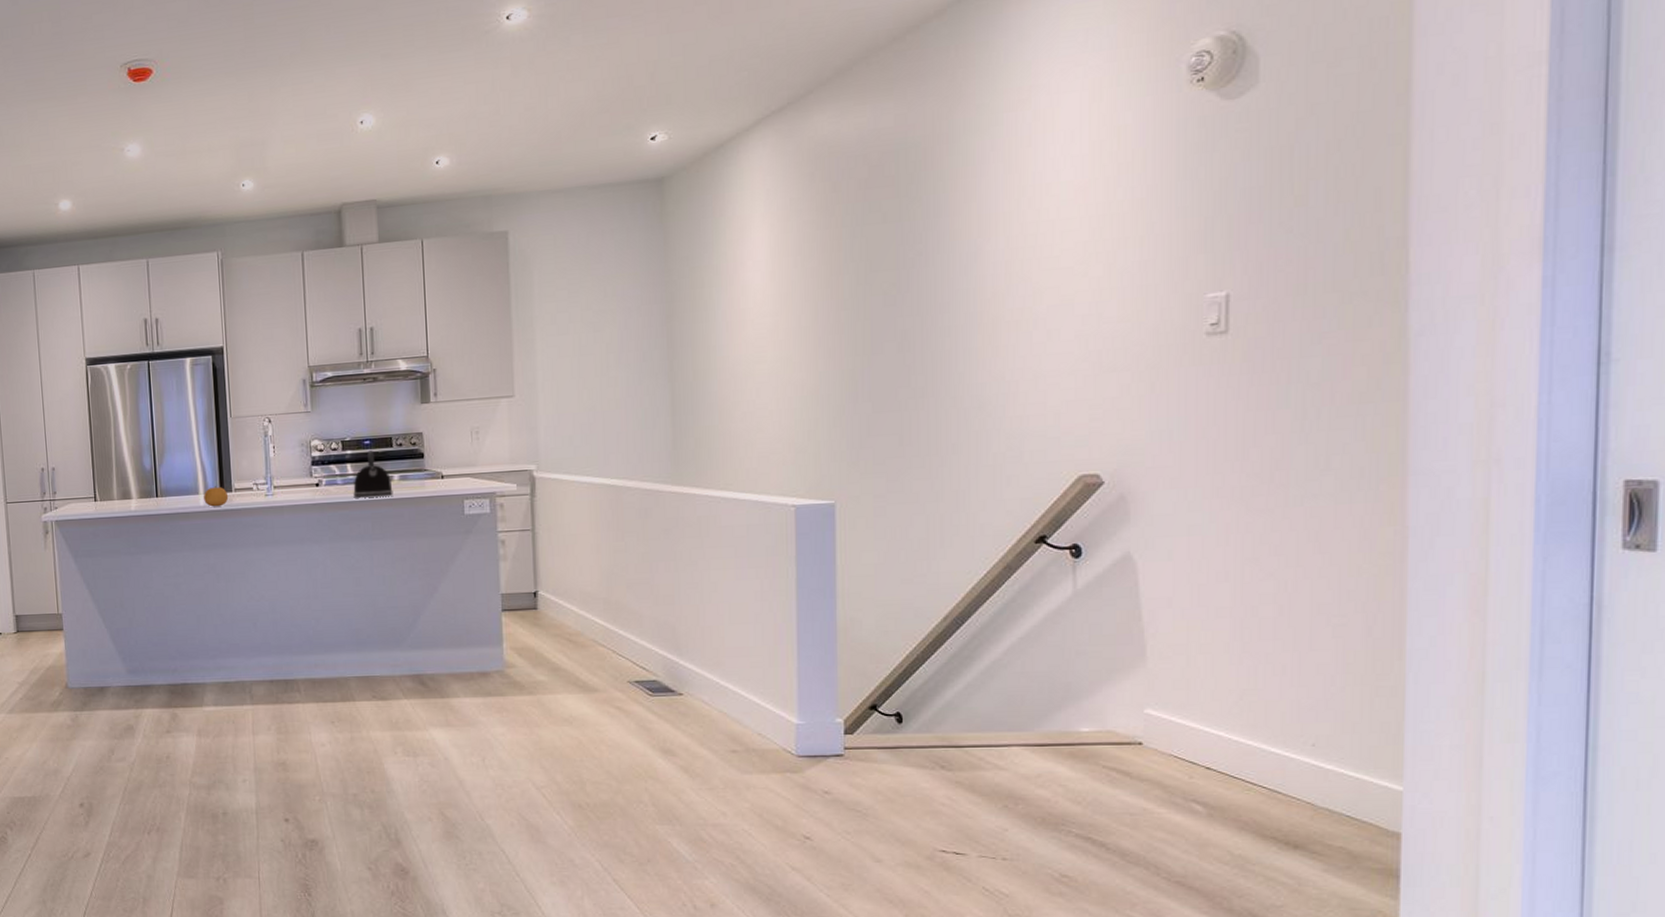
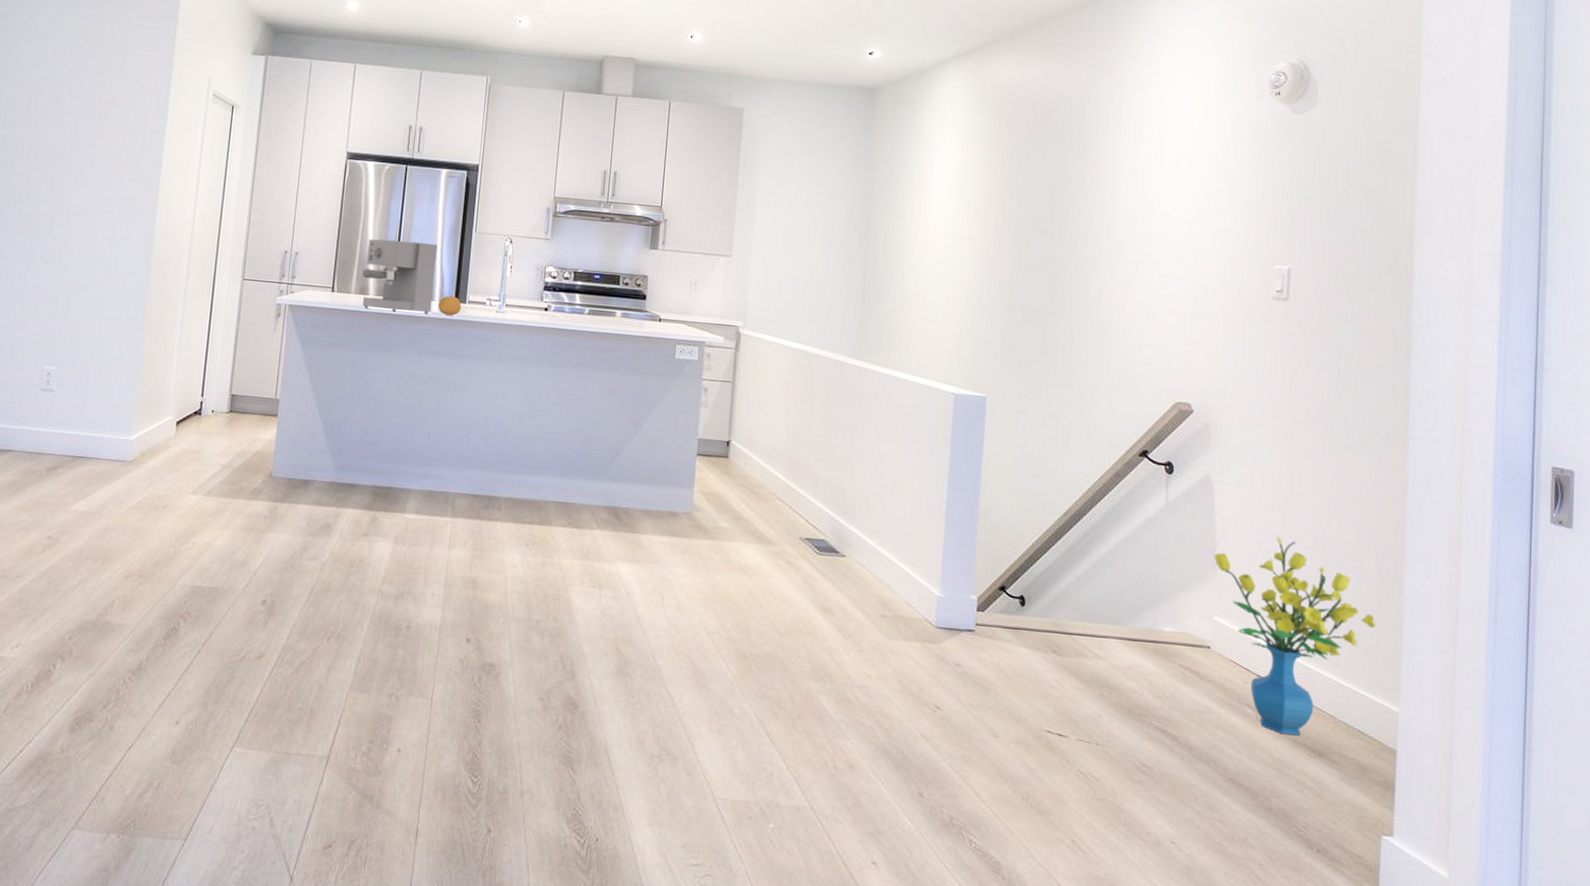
coffee maker: none [122,436,198,512] -> present [362,239,438,314]
kettle: present [353,450,393,498] -> none [578,285,614,331]
bouquet: none [1141,611,1368,829] -> present [1213,537,1376,736]

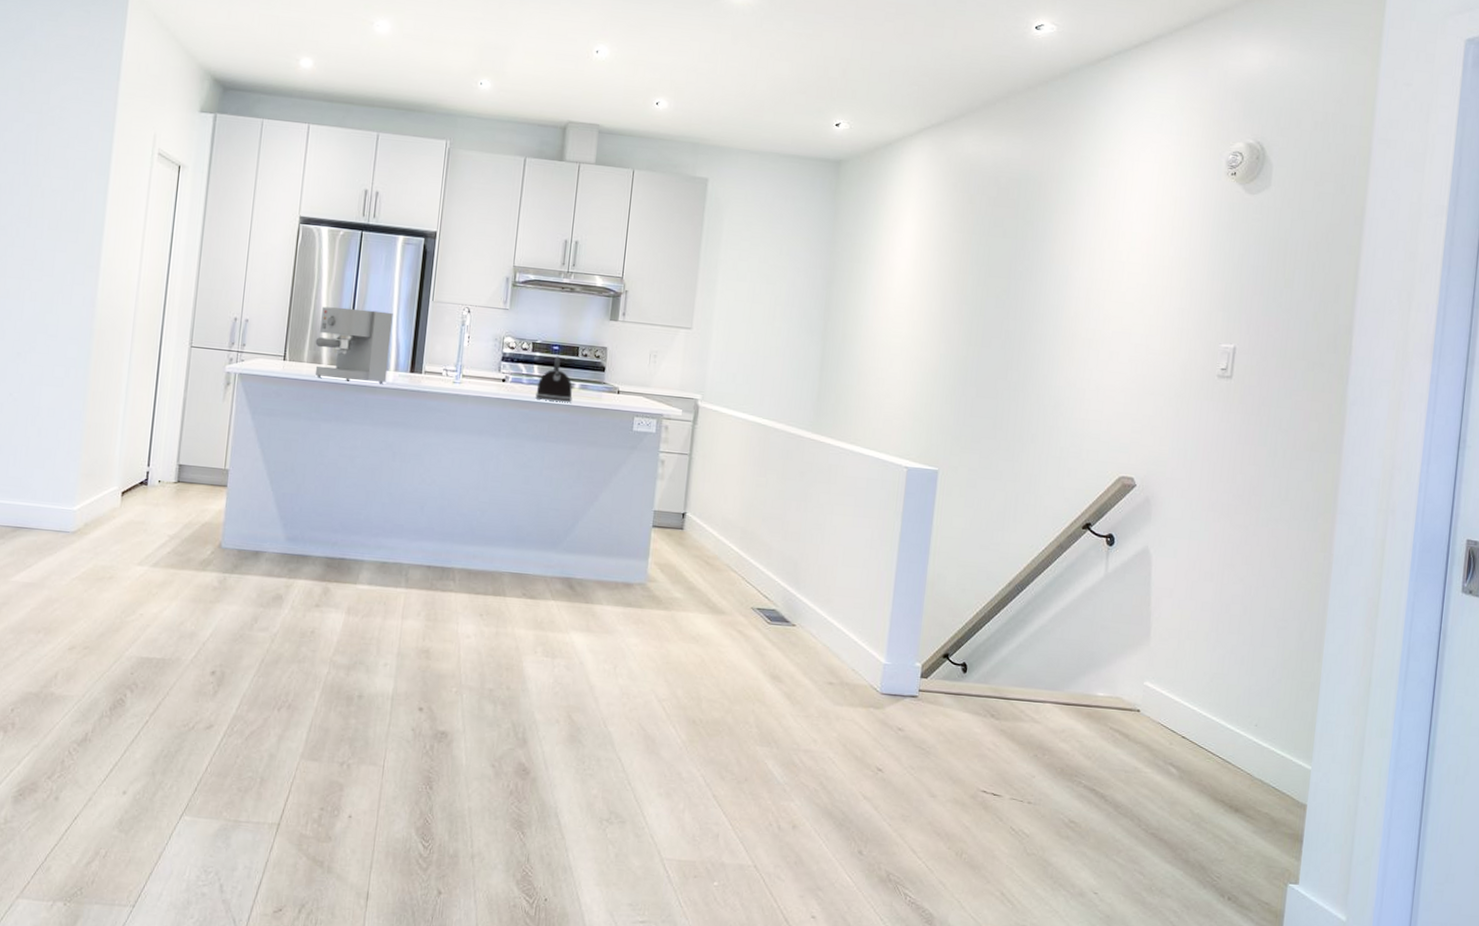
fruit: present [438,295,462,316] -> none [393,365,418,386]
kettle: none [578,285,614,331] -> present [535,356,573,402]
bouquet: present [1213,537,1376,736] -> none [1147,606,1295,793]

